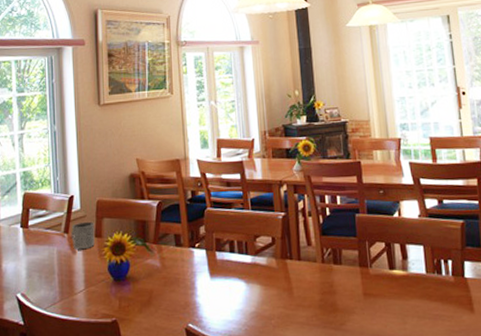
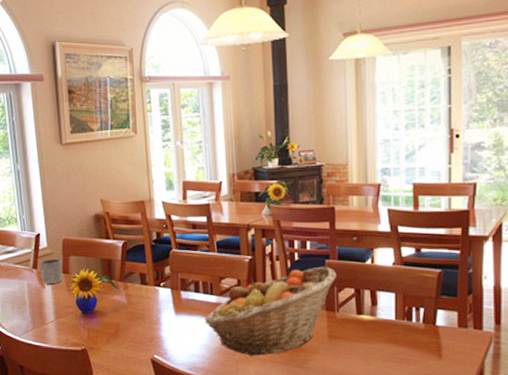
fruit basket: none [240,220,367,320] -> present [204,266,336,356]

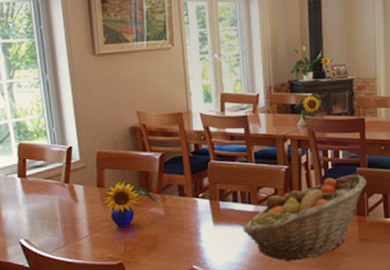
mug: present [38,258,63,285] -> none [71,172,97,199]

